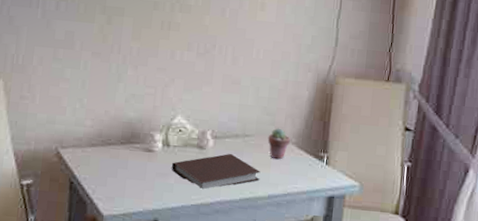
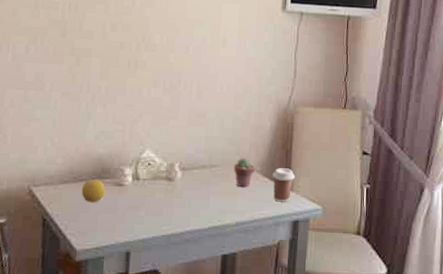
fruit: none [109,143,134,168] -> present [81,179,105,203]
notebook: present [172,153,261,189] -> none [142,183,228,219]
coffee cup: none [308,140,333,177] -> present [272,168,296,202]

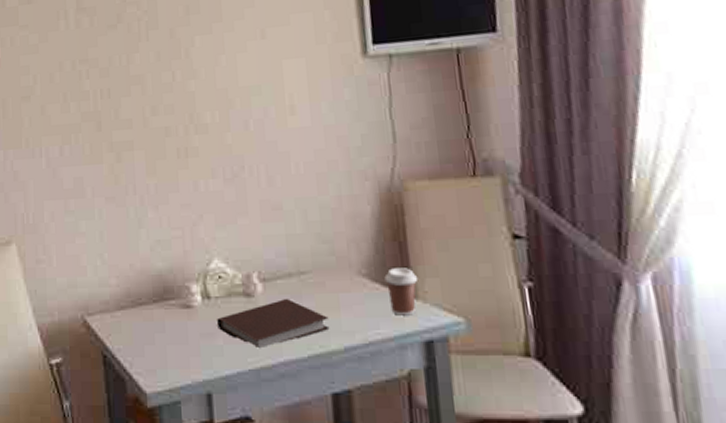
fruit: present [81,179,105,203] -> none [142,301,171,332]
notebook: none [142,183,228,219] -> present [217,298,330,348]
potted succulent: present [233,157,256,188] -> none [329,257,360,299]

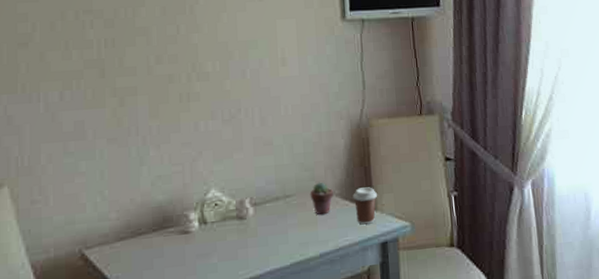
notebook: present [217,298,330,348] -> none [212,218,309,262]
potted succulent: none [329,257,360,299] -> present [310,182,334,215]

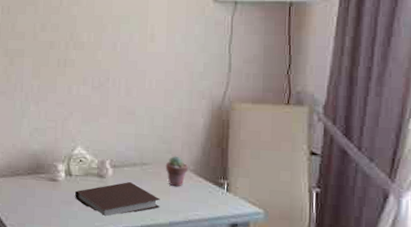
notebook: none [212,218,309,262] -> present [75,181,160,216]
coffee cup: present [353,187,378,225] -> none [207,167,233,204]

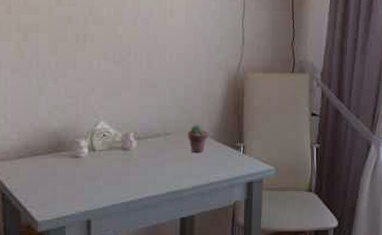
notebook: present [75,181,160,216] -> none [99,151,183,187]

